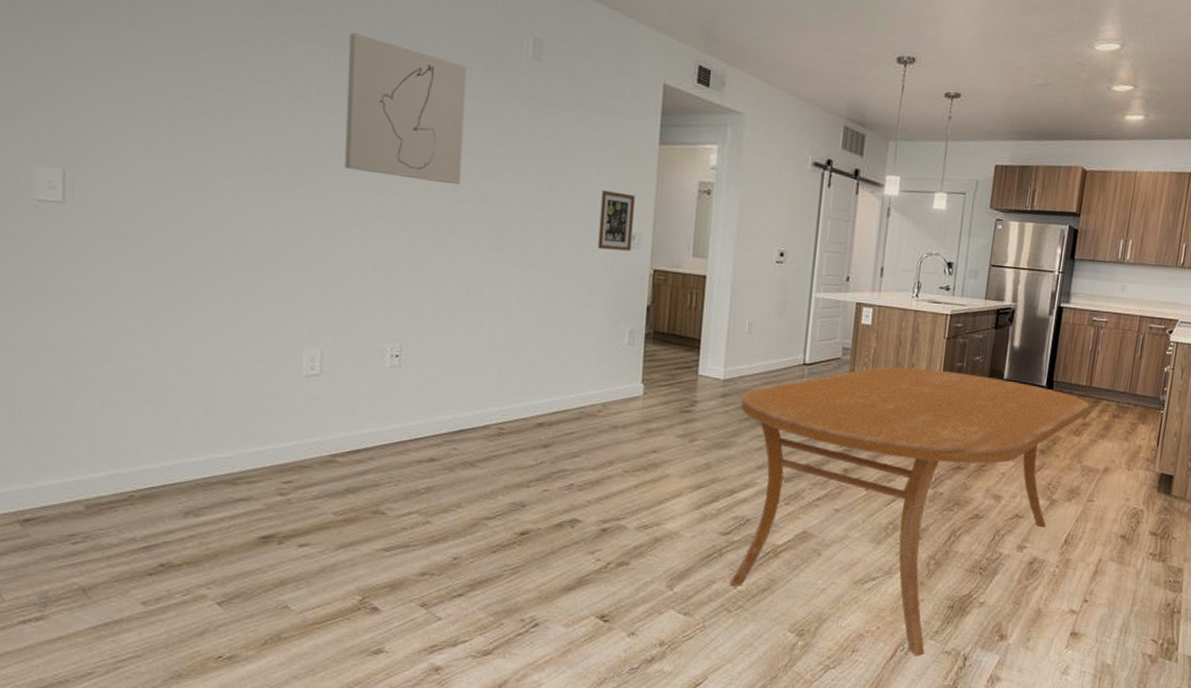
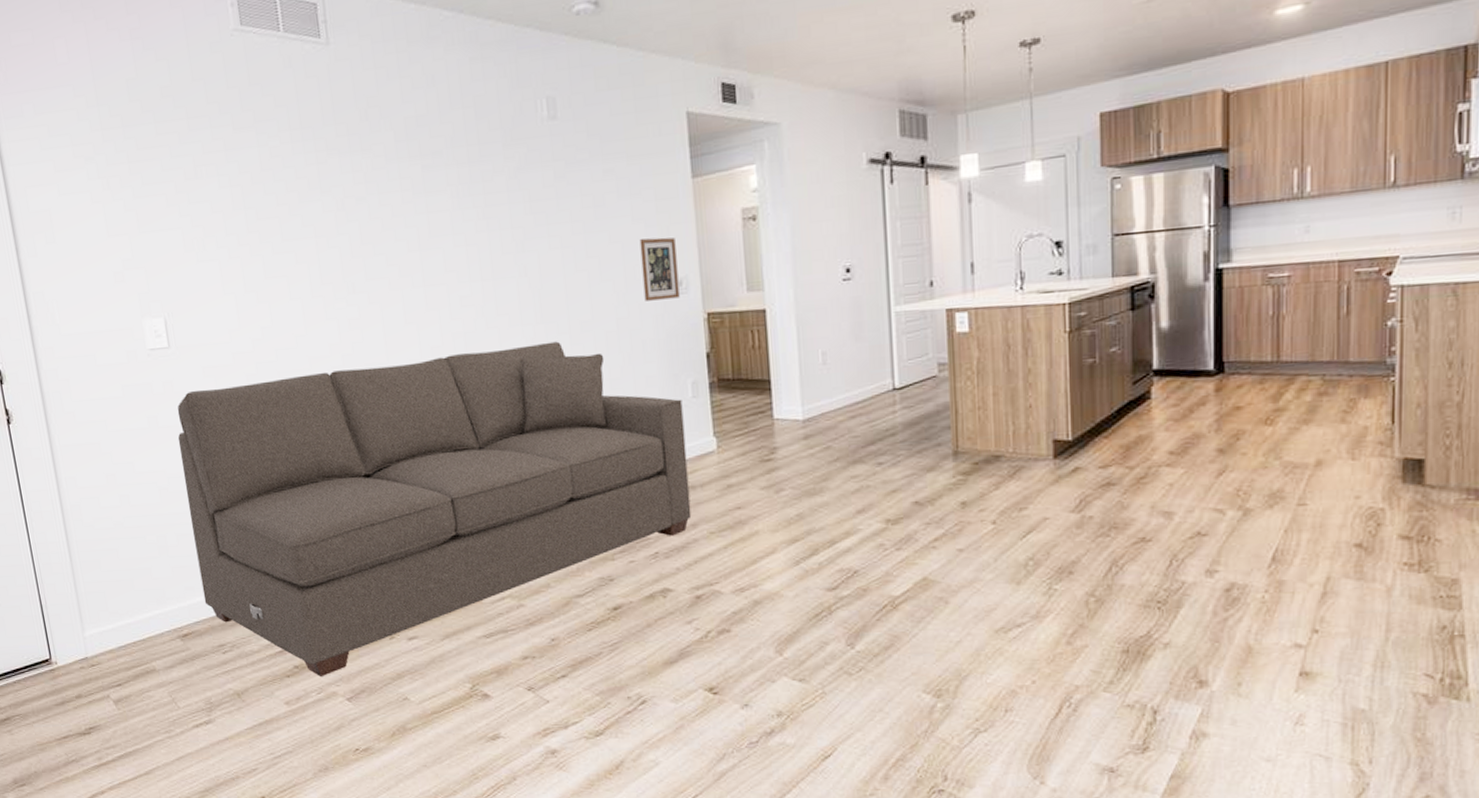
sofa: none [56,254,618,577] -> present [177,341,692,676]
wall art: present [344,33,467,185] -> none [375,135,499,269]
dining table: present [730,367,1090,657] -> none [826,369,1282,713]

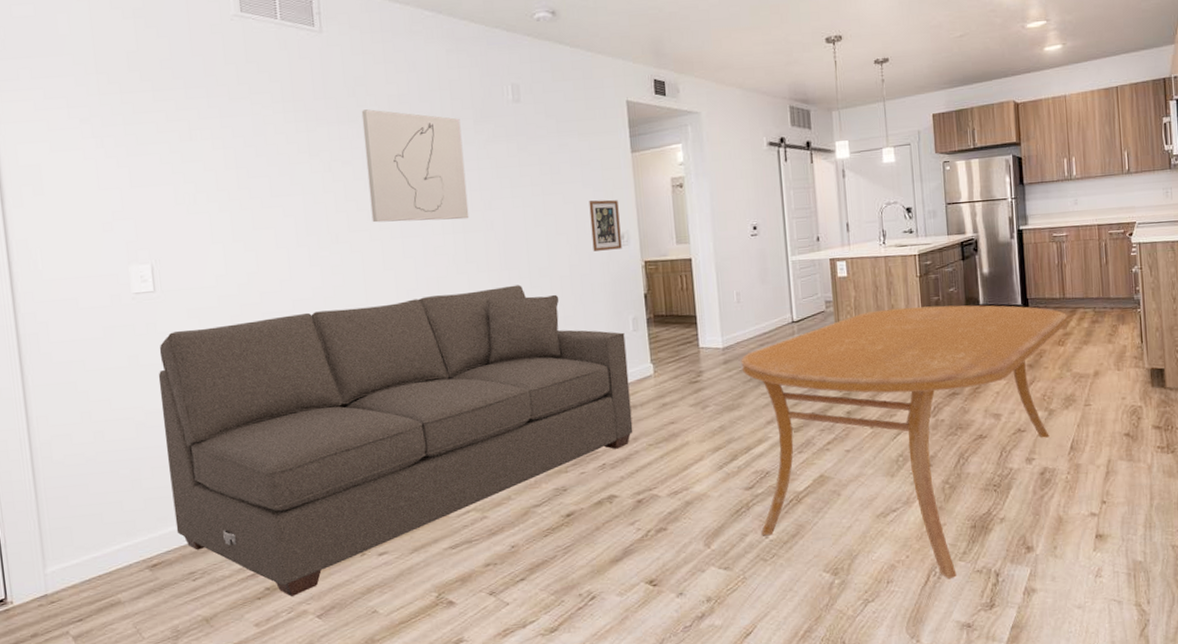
wall art: none [375,135,499,269] -> present [361,109,469,223]
dining table: none [826,369,1282,713] -> present [741,305,1068,580]

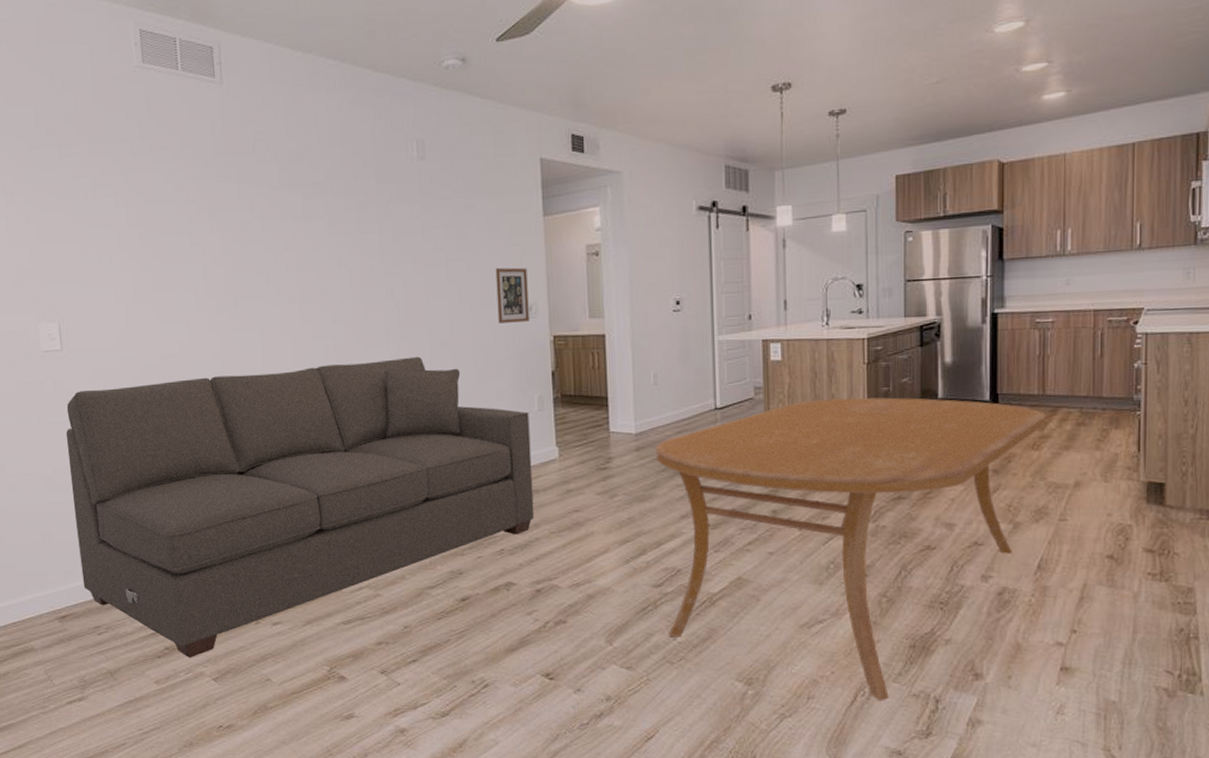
wall art: present [361,109,469,223] -> none [261,166,369,287]

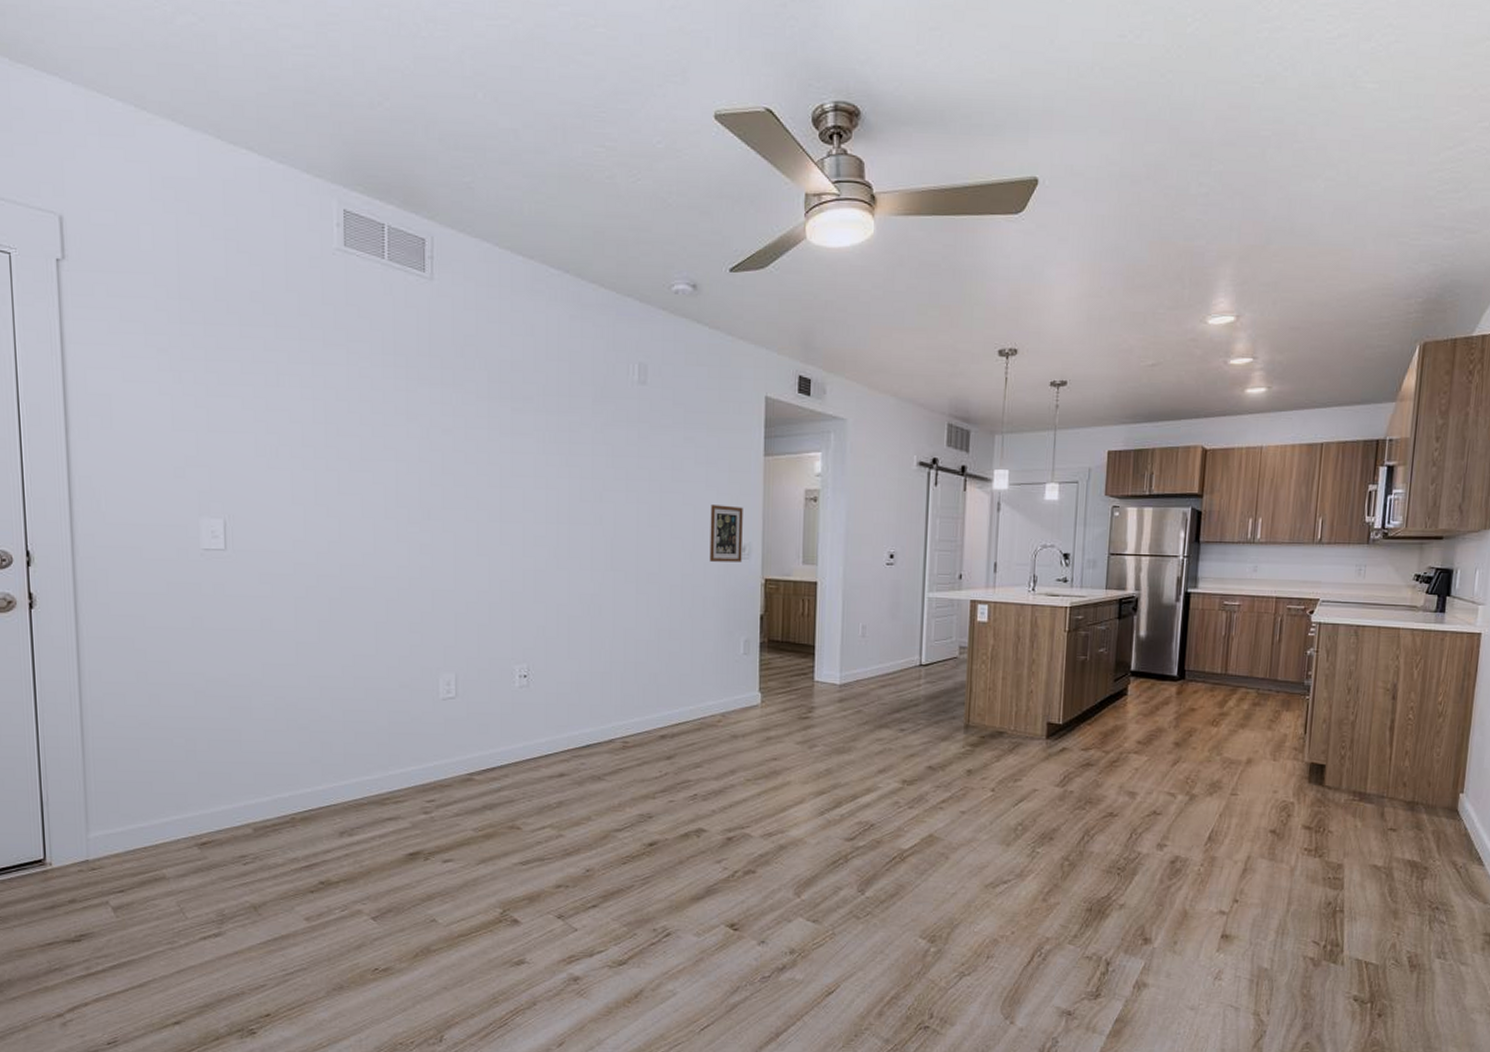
sofa: present [65,356,535,658] -> none [222,588,734,894]
dining table: present [655,397,1046,701] -> none [857,663,1227,962]

